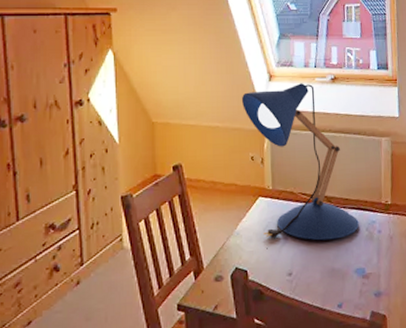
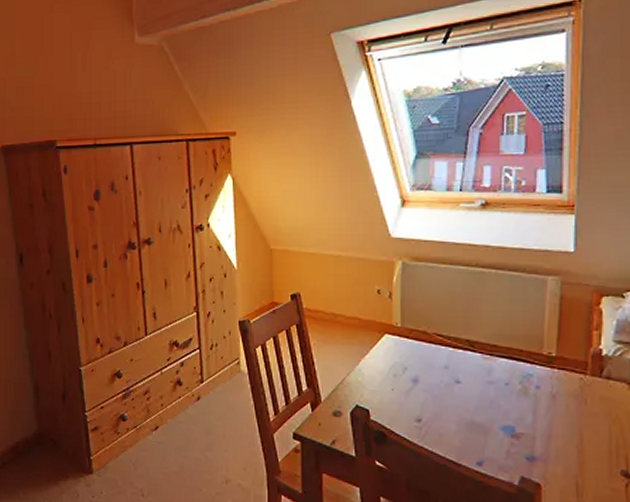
desk lamp: present [241,83,359,241] -> none [367,209,510,390]

